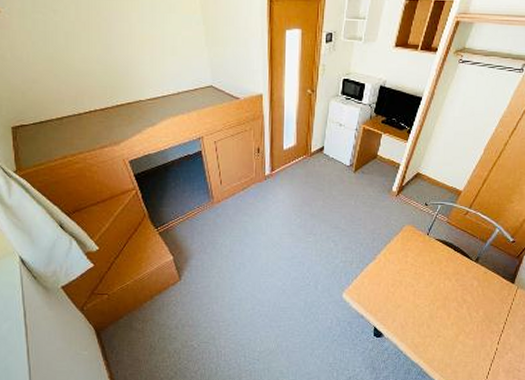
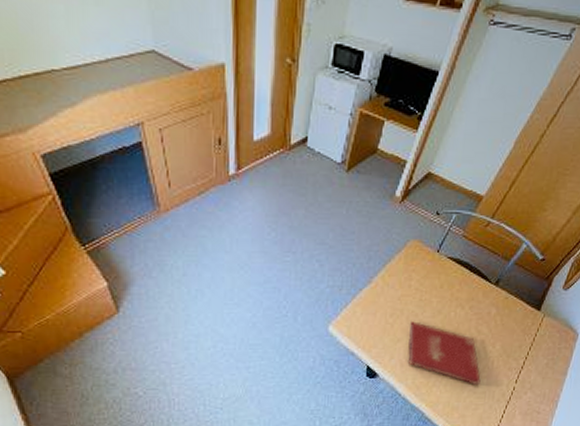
book: none [407,291,468,346] -> present [407,321,481,386]

